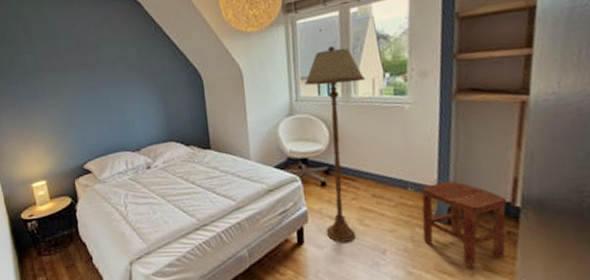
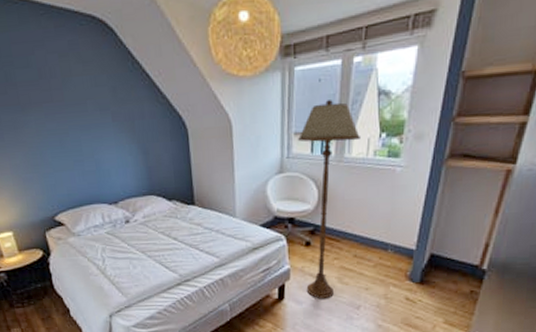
stool: present [421,181,507,269] -> none [396,244,476,323]

